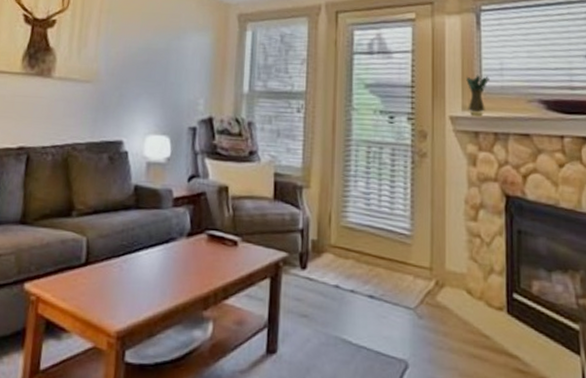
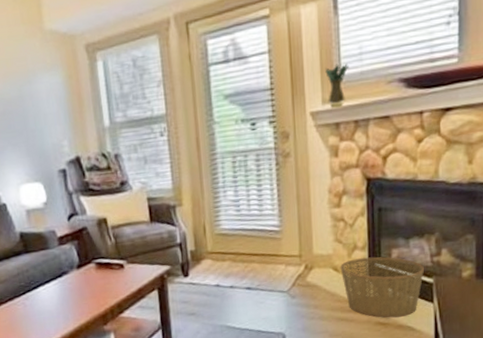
basket: none [474,284,569,367] -> present [340,256,424,318]

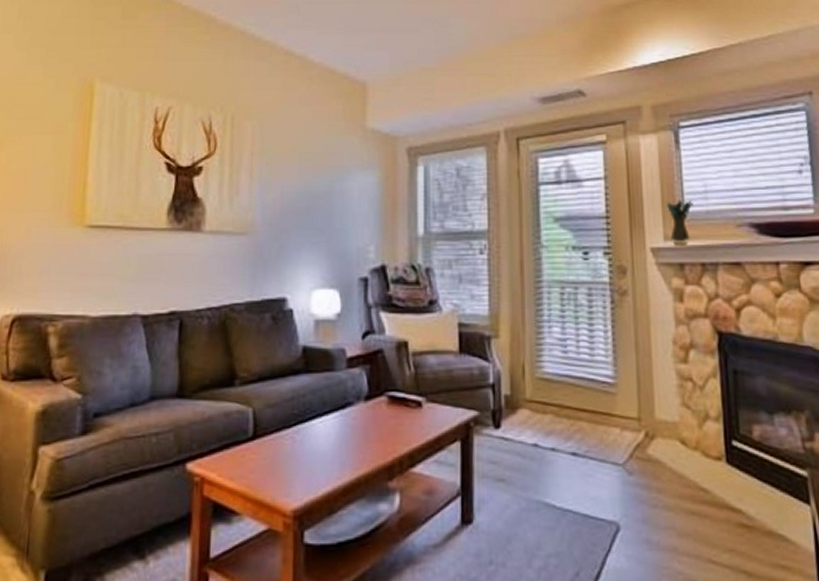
basket: present [340,256,424,318] -> none [689,432,795,519]

